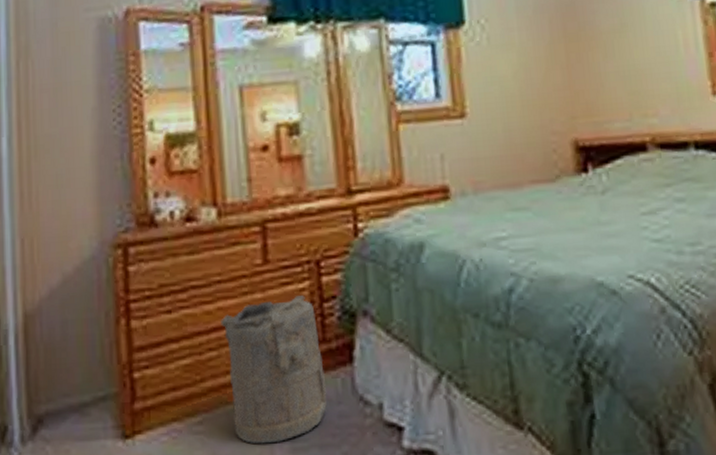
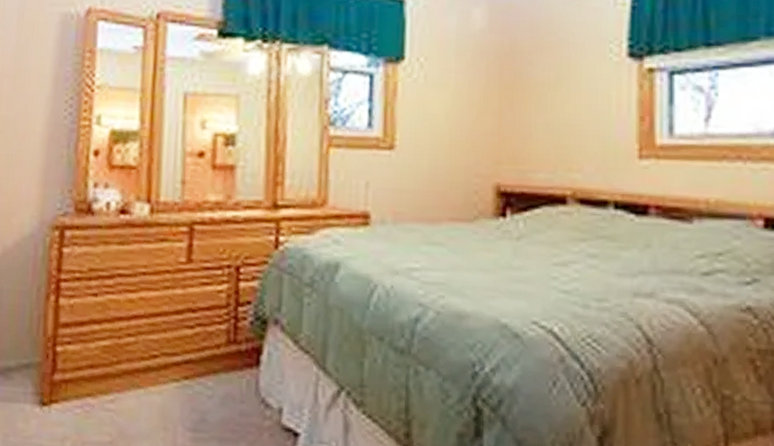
laundry hamper: present [221,294,327,444] -> none [141,296,232,431]

